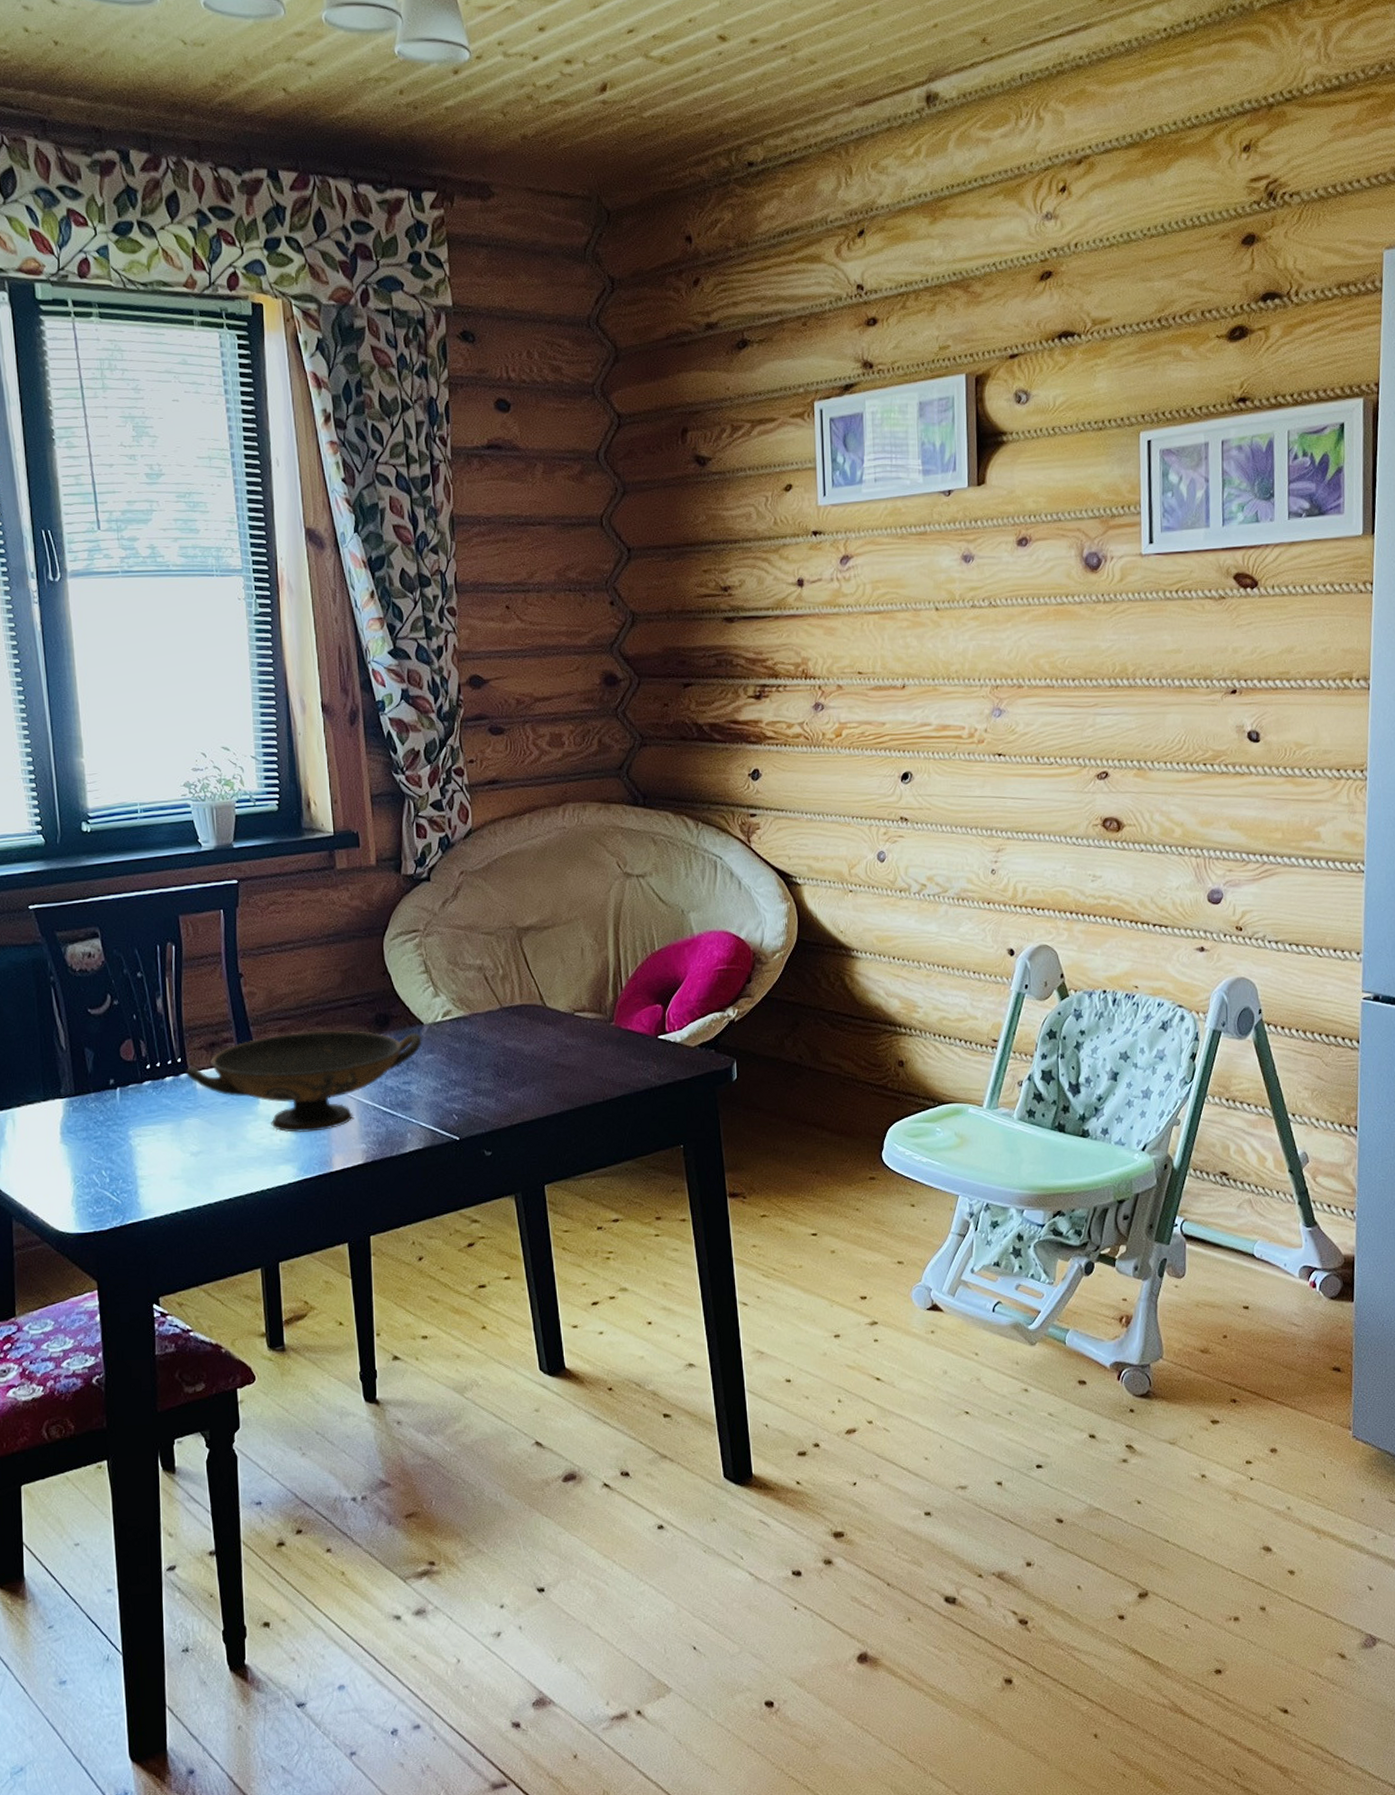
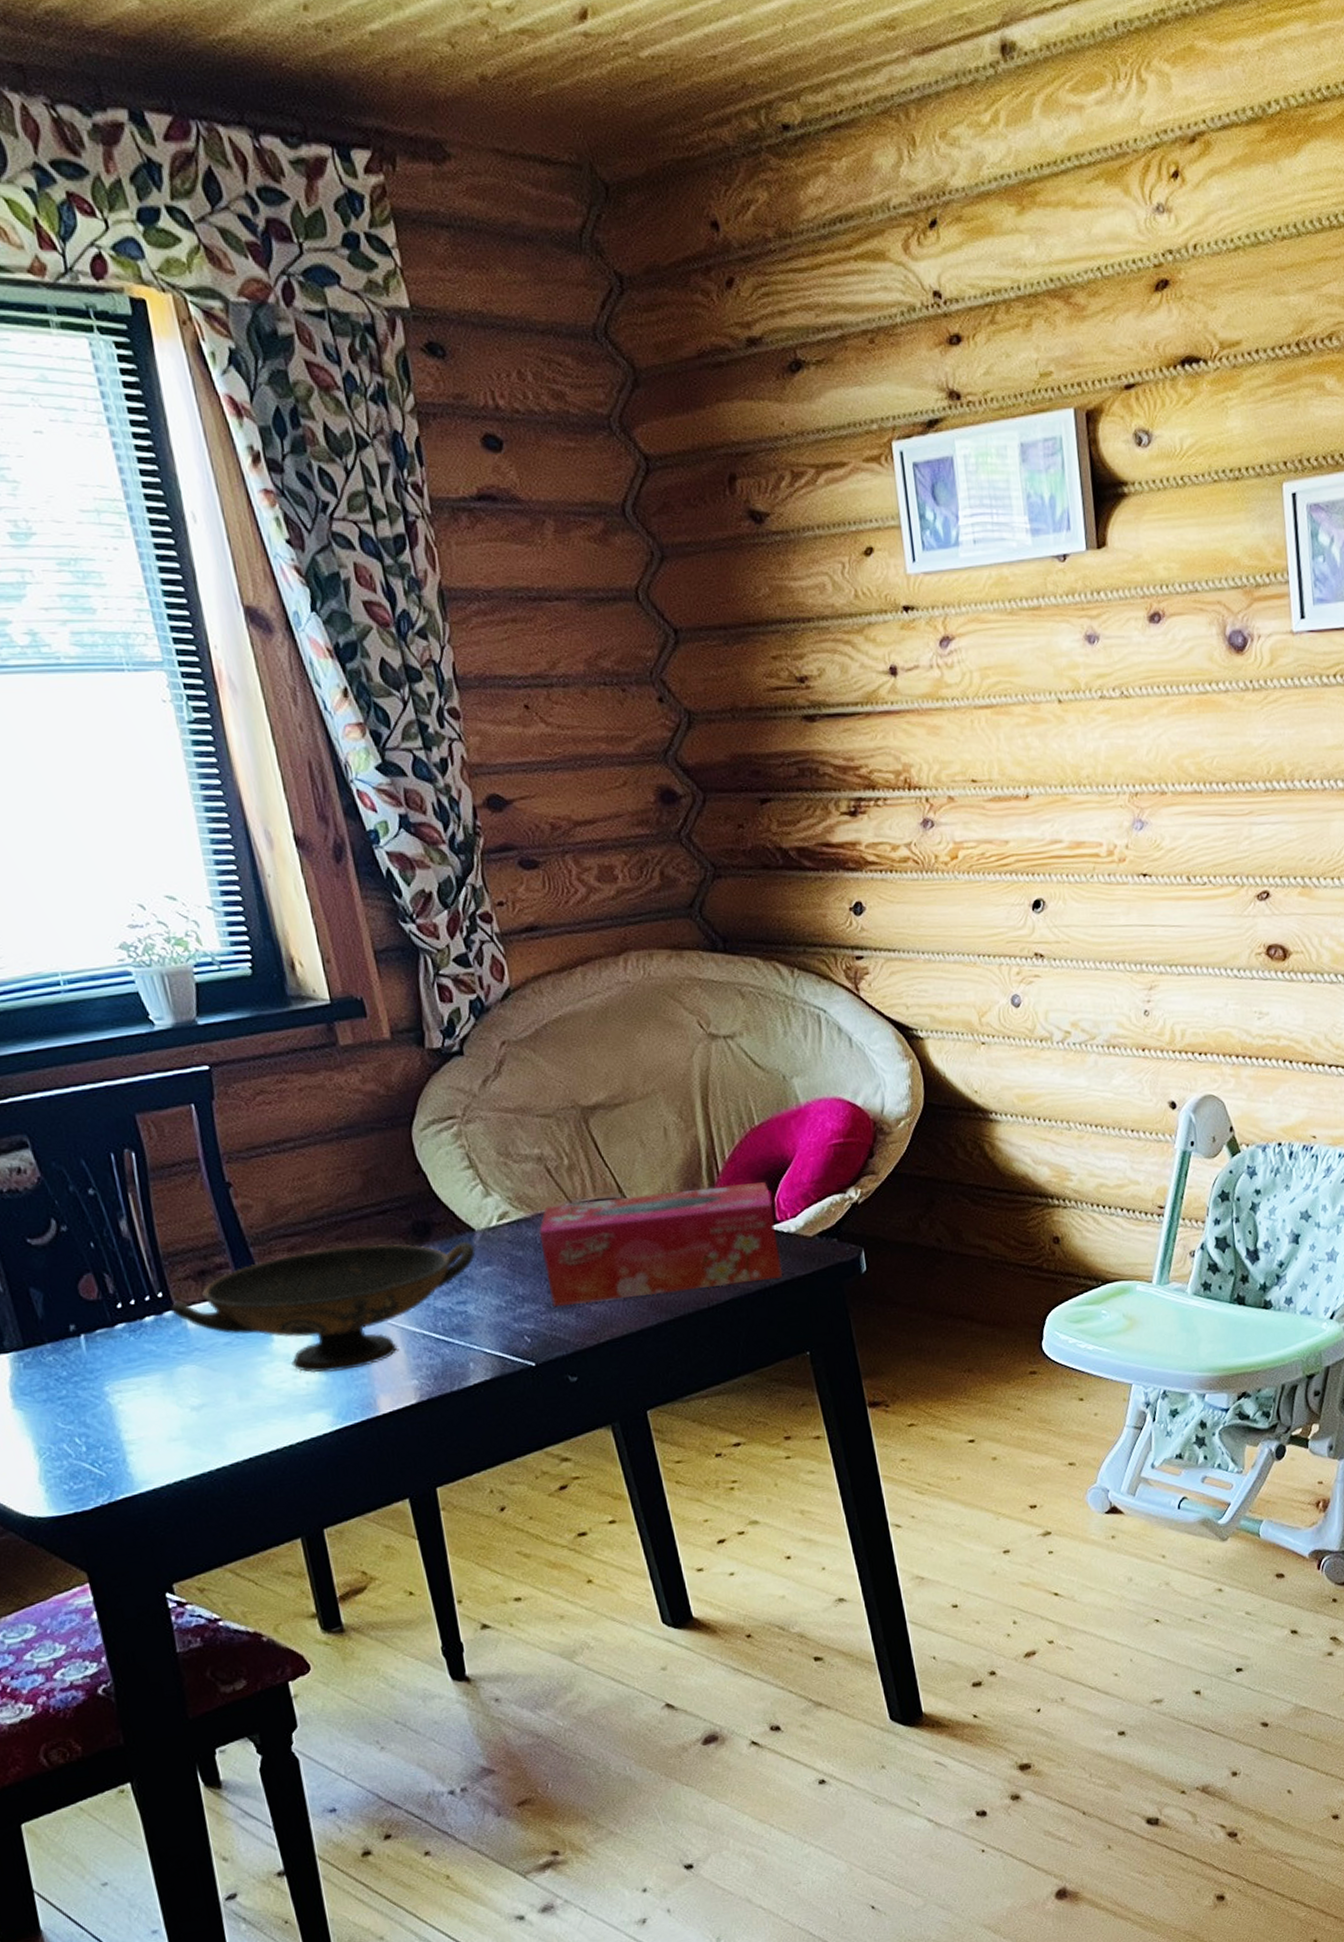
tissue box: none [473,998,667,1092] -> present [538,1182,783,1308]

